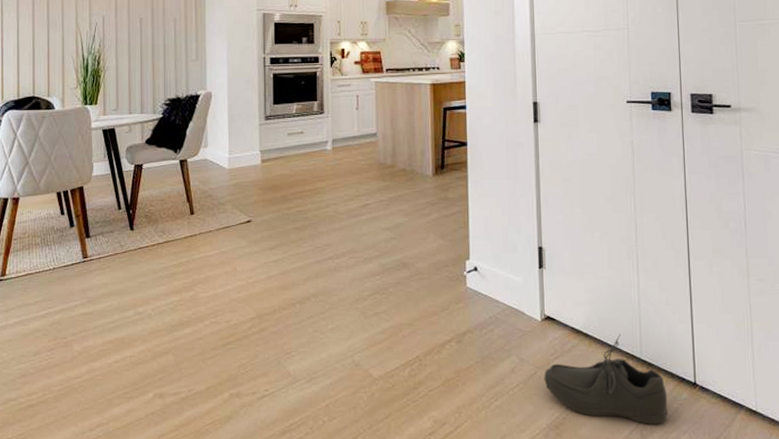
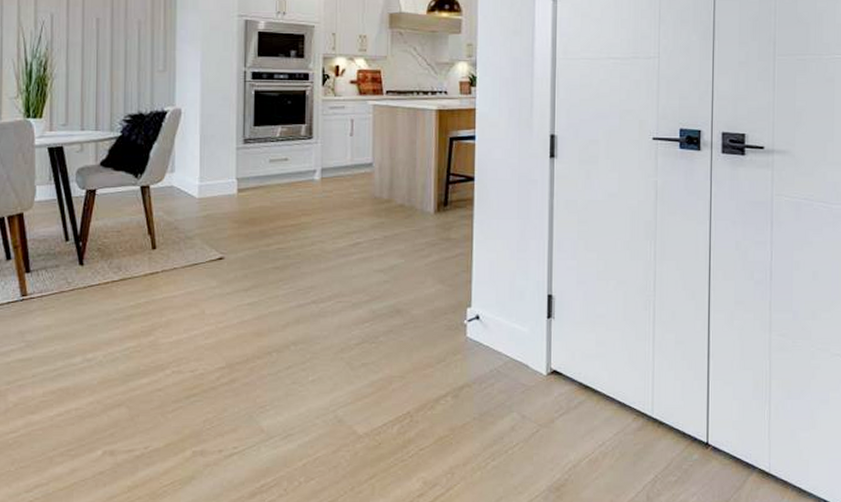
arctic: present [544,334,669,424] -> none [546,390,678,486]

